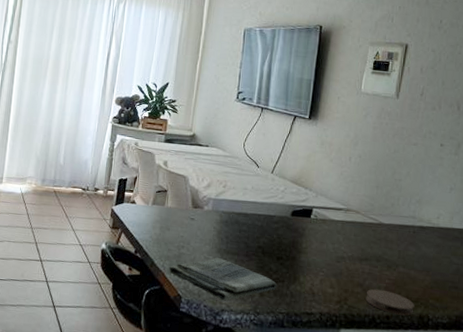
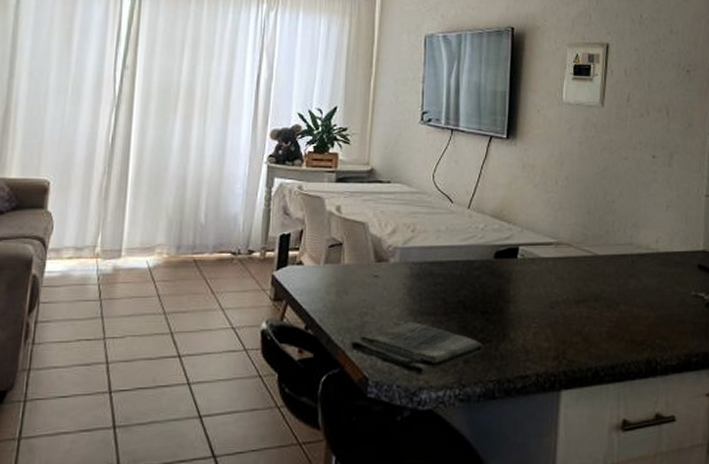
coaster: present [365,289,415,316] -> none [586,335,641,363]

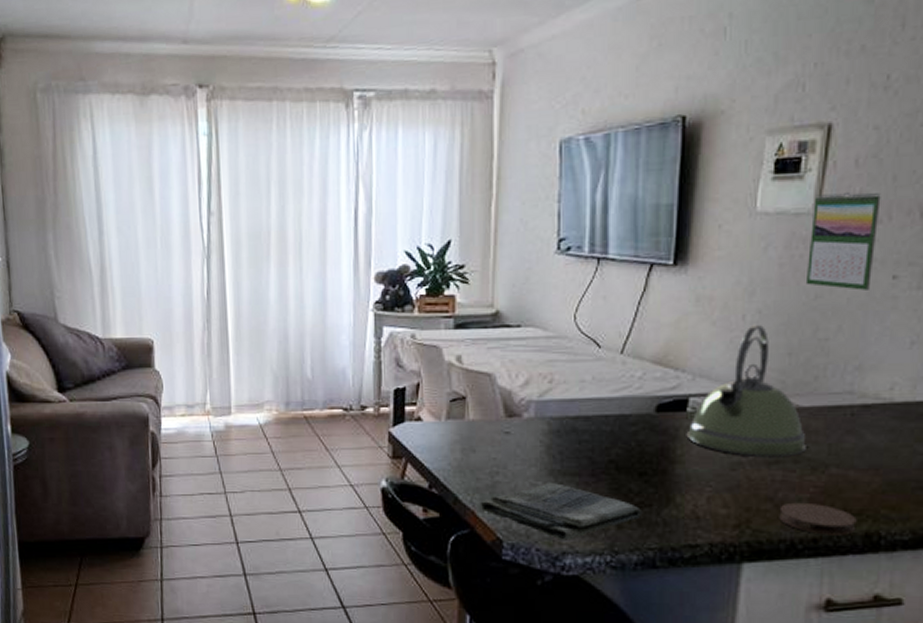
kettle: none [517,188,603,297] -> present [686,324,806,458]
coaster: none [586,335,641,363] -> present [779,502,857,535]
calendar: none [597,92,642,165] -> present [805,191,881,291]

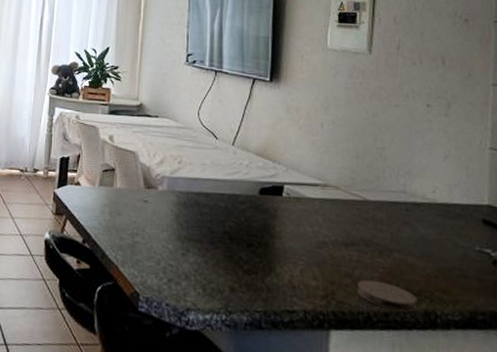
dish towel: present [480,482,643,540] -> none [122,245,250,298]
kettle: present [686,324,806,458] -> none [283,131,374,240]
calendar: present [805,191,881,291] -> none [365,40,414,114]

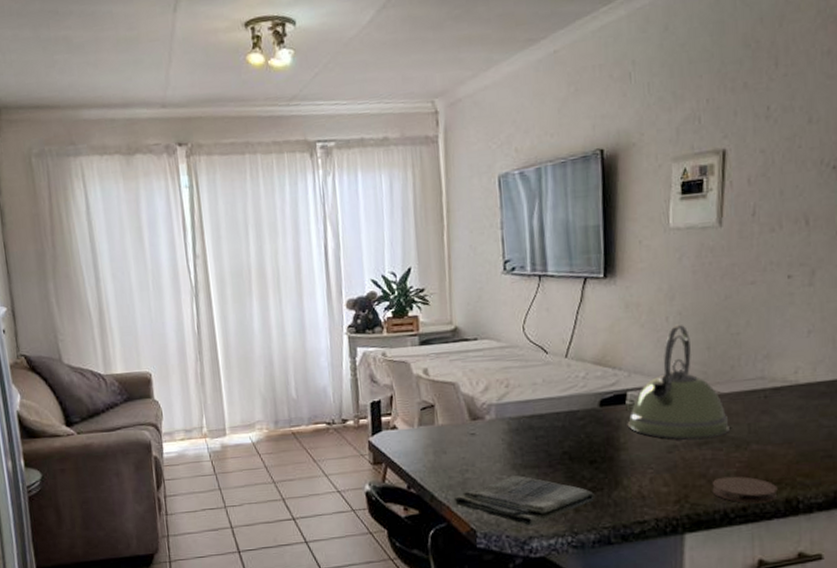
dish towel: none [122,245,250,298] -> present [453,474,596,526]
kettle: none [283,131,374,240] -> present [627,324,730,440]

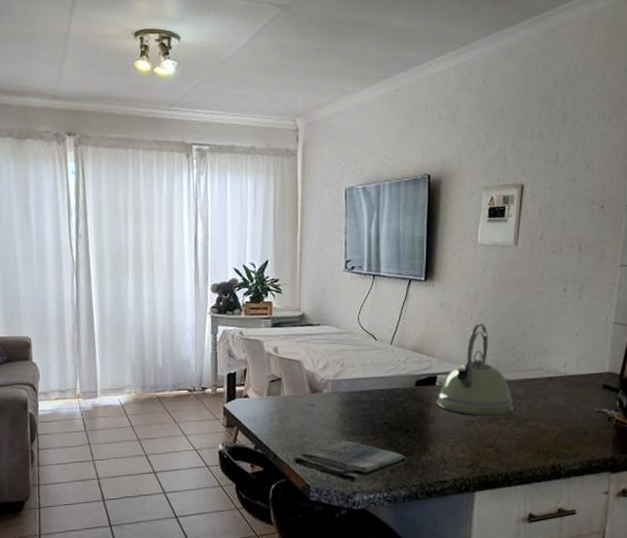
coaster: present [712,476,778,504] -> none [498,446,546,469]

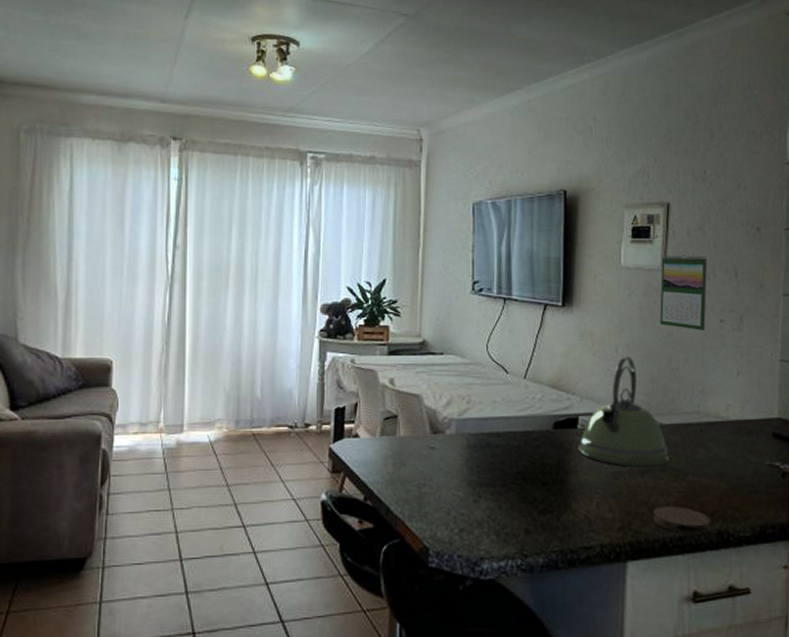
dish towel: present [293,440,408,483] -> none [409,492,546,546]
coaster: none [498,446,546,469] -> present [652,506,711,534]
calendar: none [510,231,555,299] -> present [659,254,708,331]

